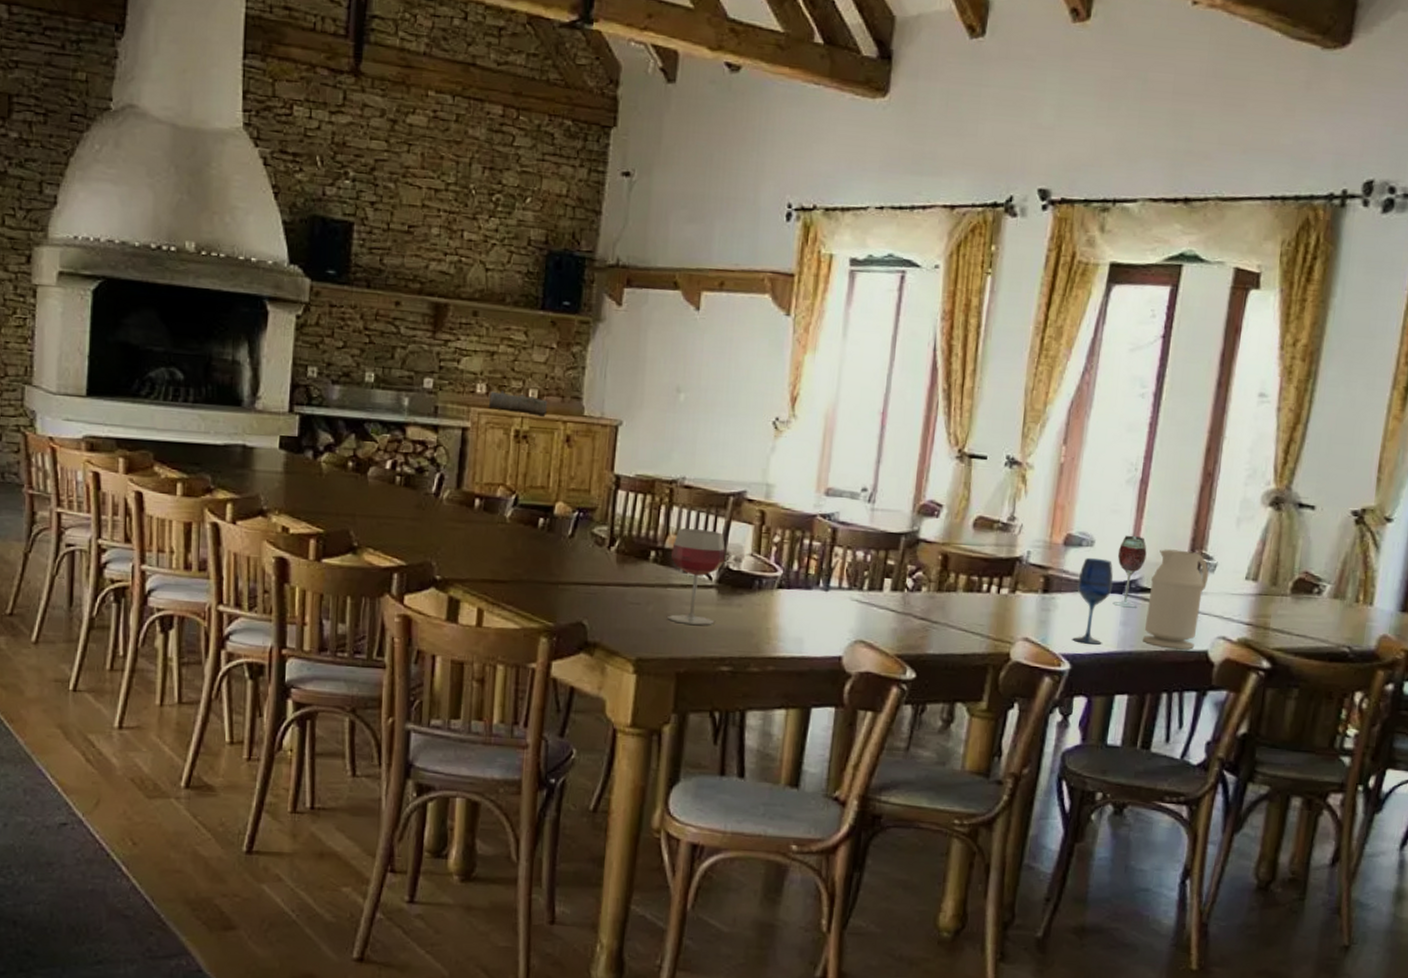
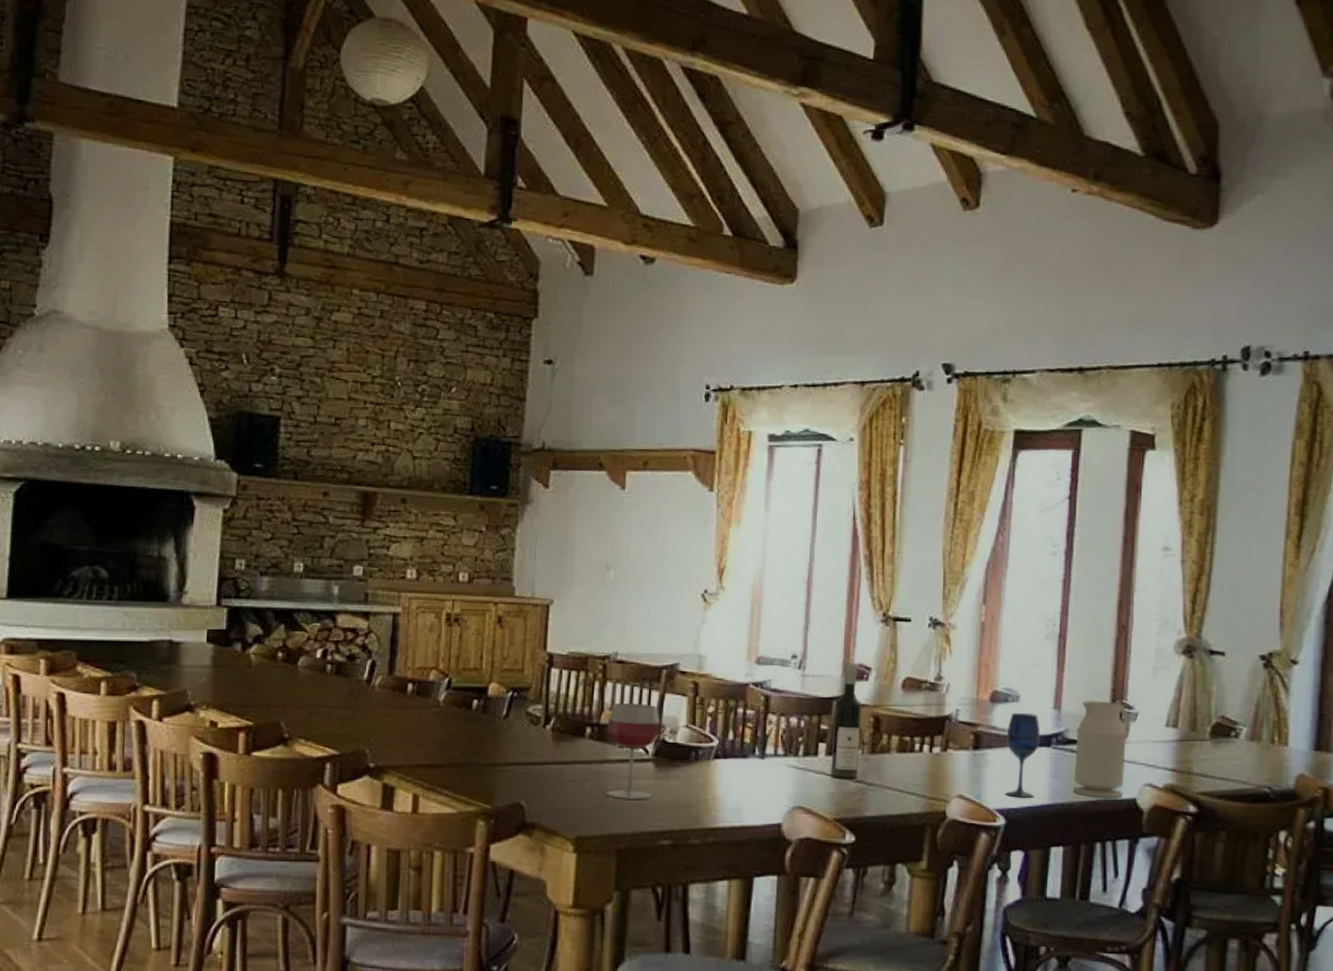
decorative log: present [488,390,548,418] -> none [418,575,479,600]
bottle: none [895,497,931,617] -> present [831,662,862,780]
wineglass: present [1113,535,1147,608] -> none [1042,689,1070,760]

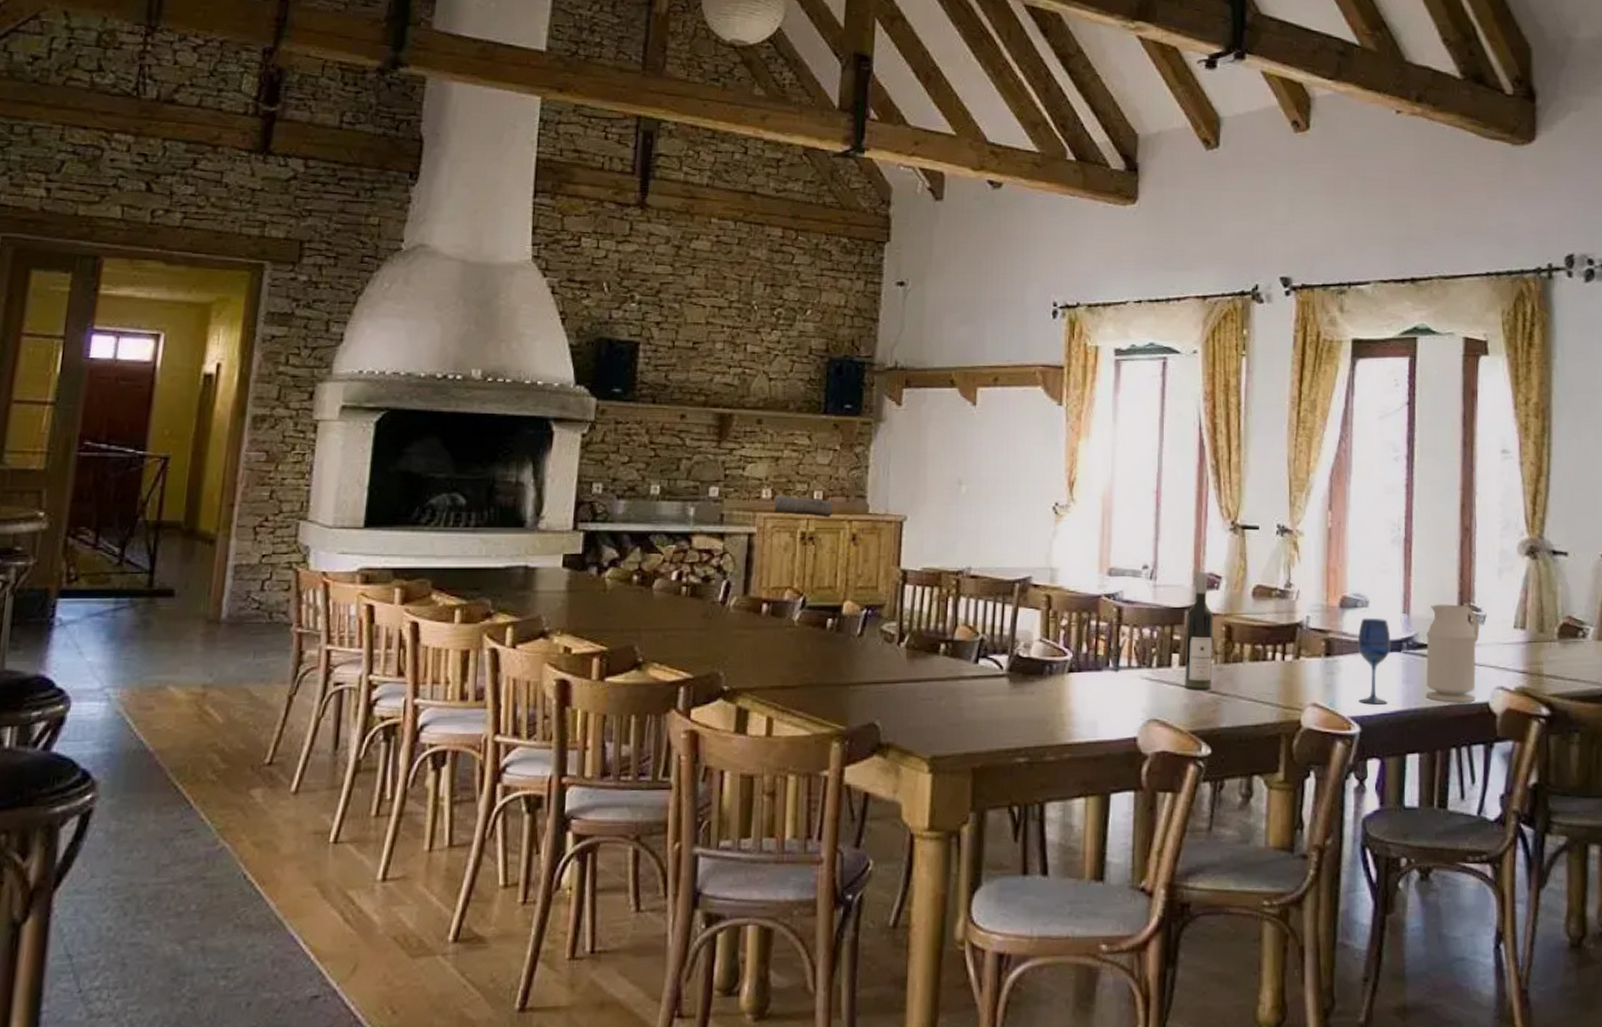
decorative log: none [418,575,479,600] -> present [774,494,833,518]
wineglass: present [605,703,660,801] -> none [960,618,1014,718]

